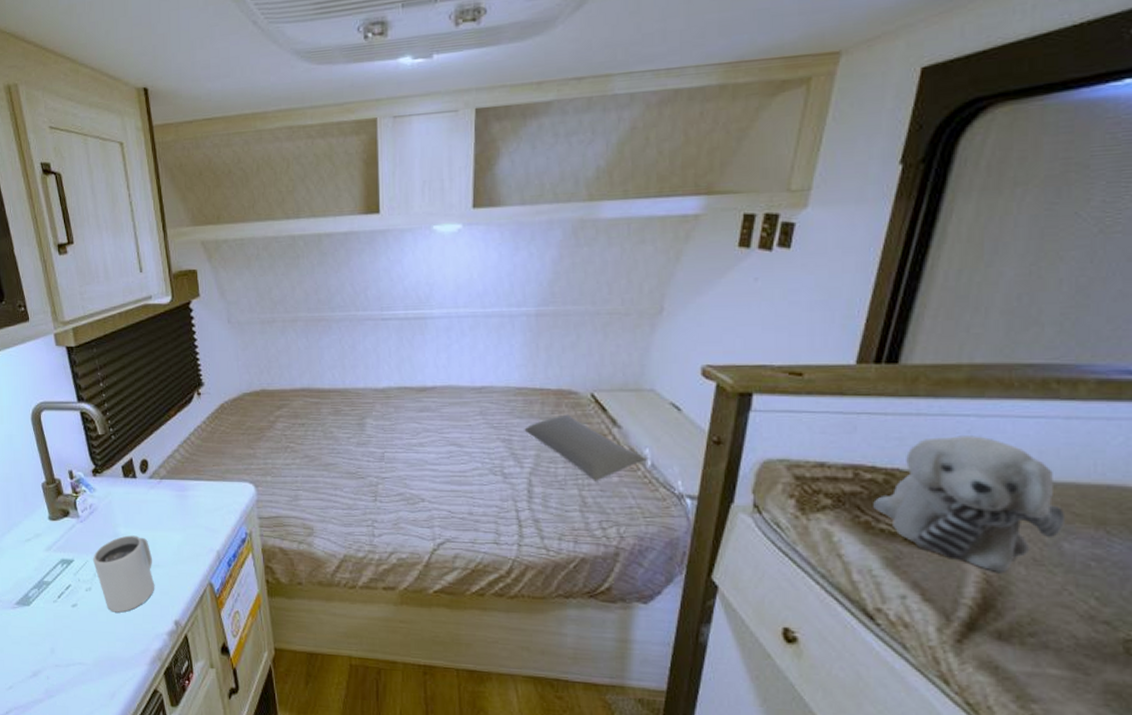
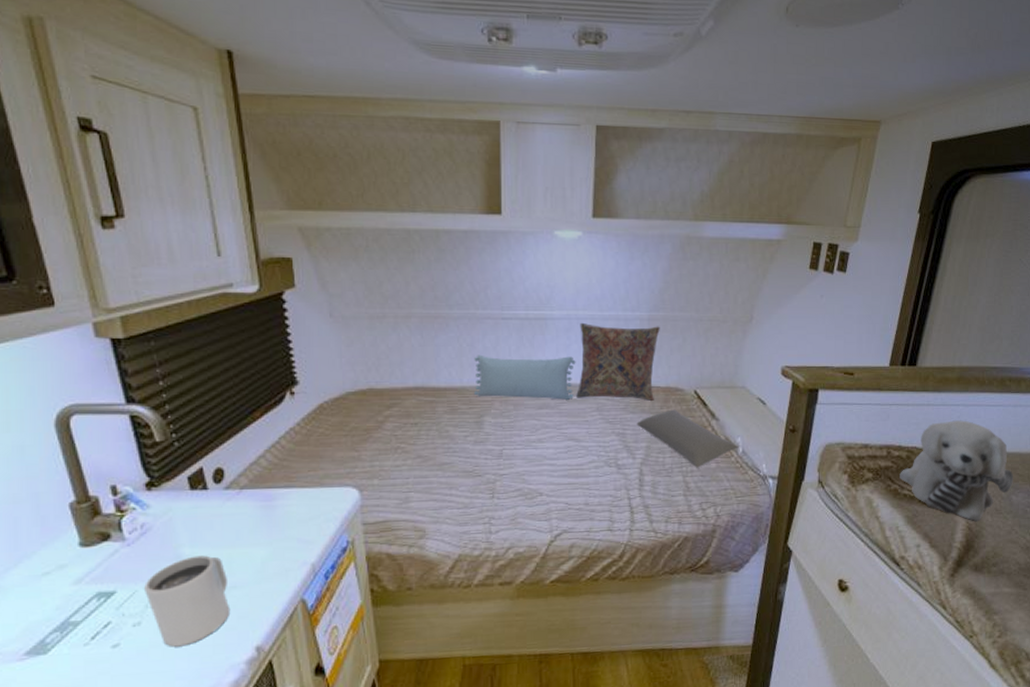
pillow: none [355,356,457,403] -> present [473,354,576,400]
pillow: none [458,320,550,405] -> present [576,322,660,401]

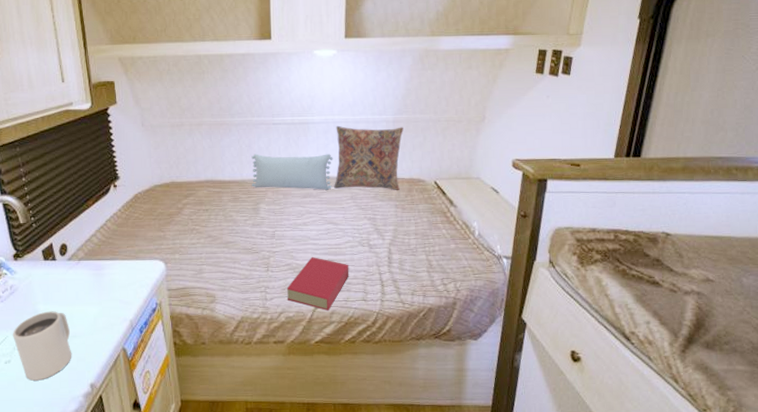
book: none [516,480,593,545] -> present [286,257,349,312]
pillow: present [636,409,739,468] -> none [385,197,475,248]
plush toy: present [900,420,1013,522] -> none [627,207,743,302]

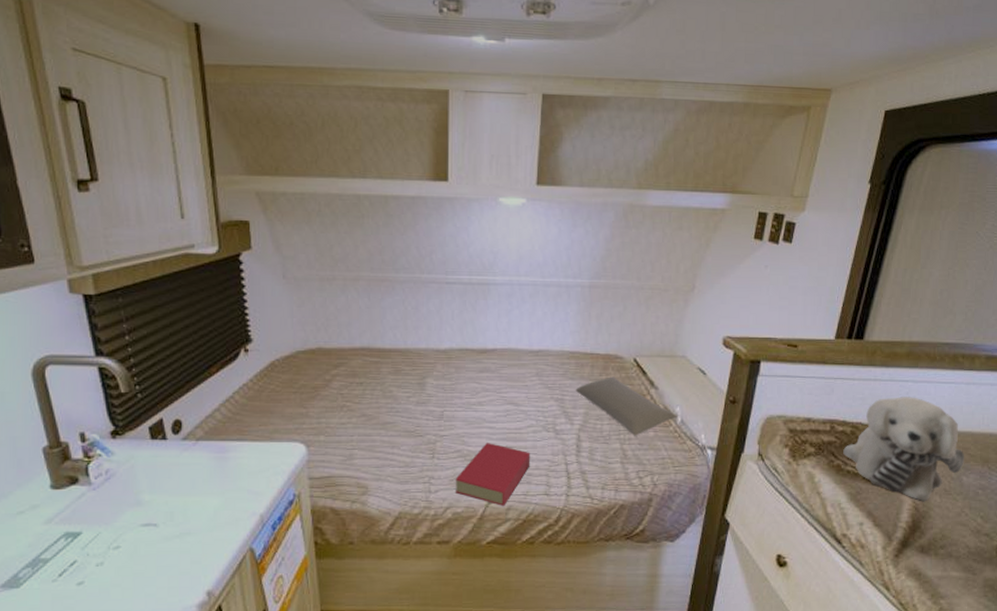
mug: present [12,311,72,381] -> none [106,502,185,588]
pillow: present [251,153,333,190] -> none [417,318,517,364]
pillow: present [334,125,404,190] -> none [517,288,601,367]
pillow: none [385,197,475,248] -> present [575,376,678,436]
plush toy: none [627,207,743,302] -> present [843,397,964,502]

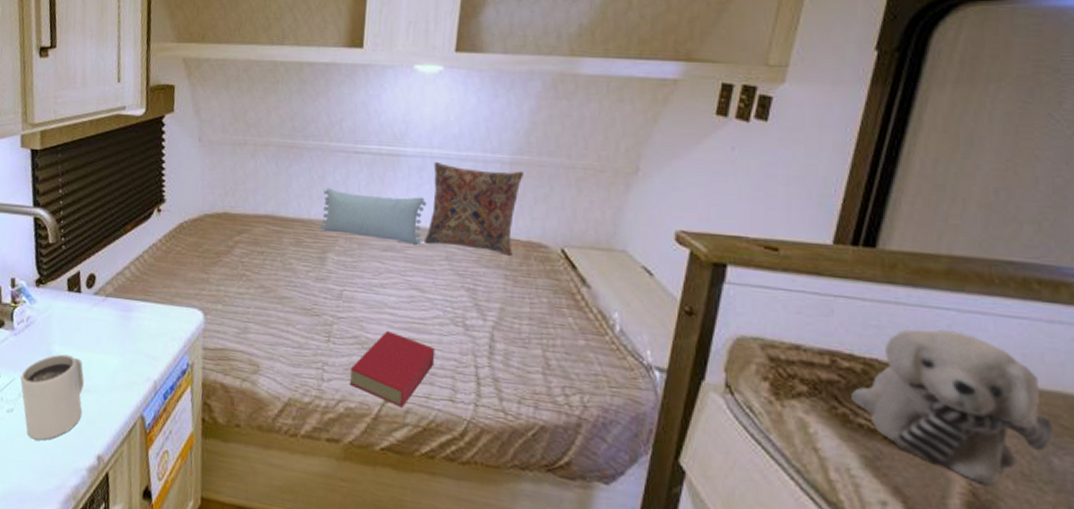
mug: none [106,502,185,588] -> present [20,354,85,441]
pillow: none [417,318,517,364] -> present [319,187,427,244]
pillow: none [517,288,601,367] -> present [424,161,524,256]
pillow: present [575,376,678,436] -> none [490,268,616,343]

